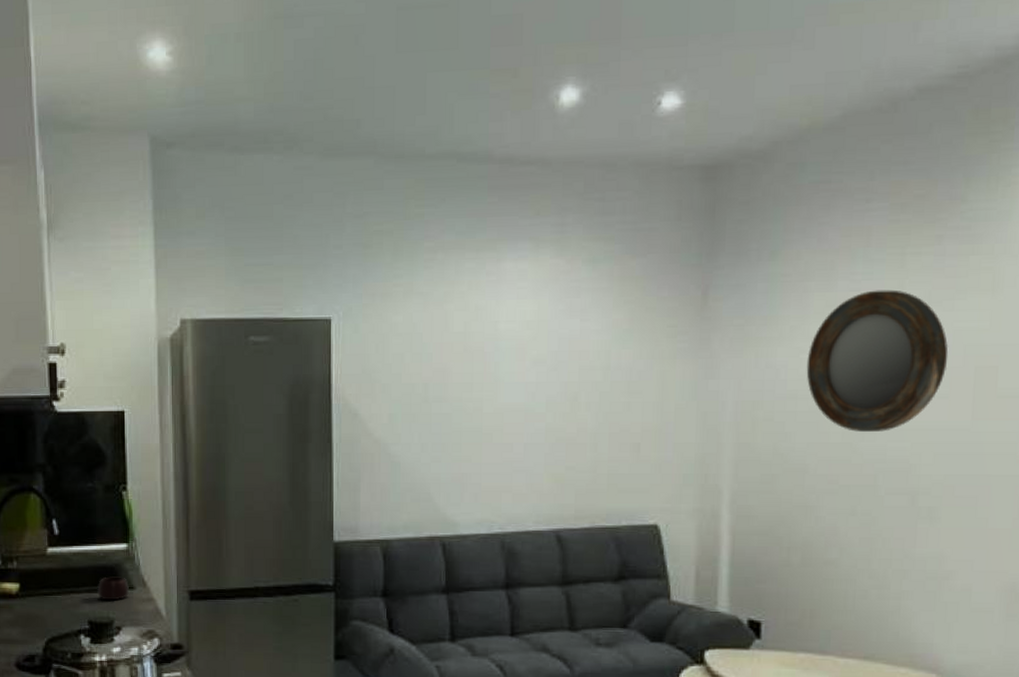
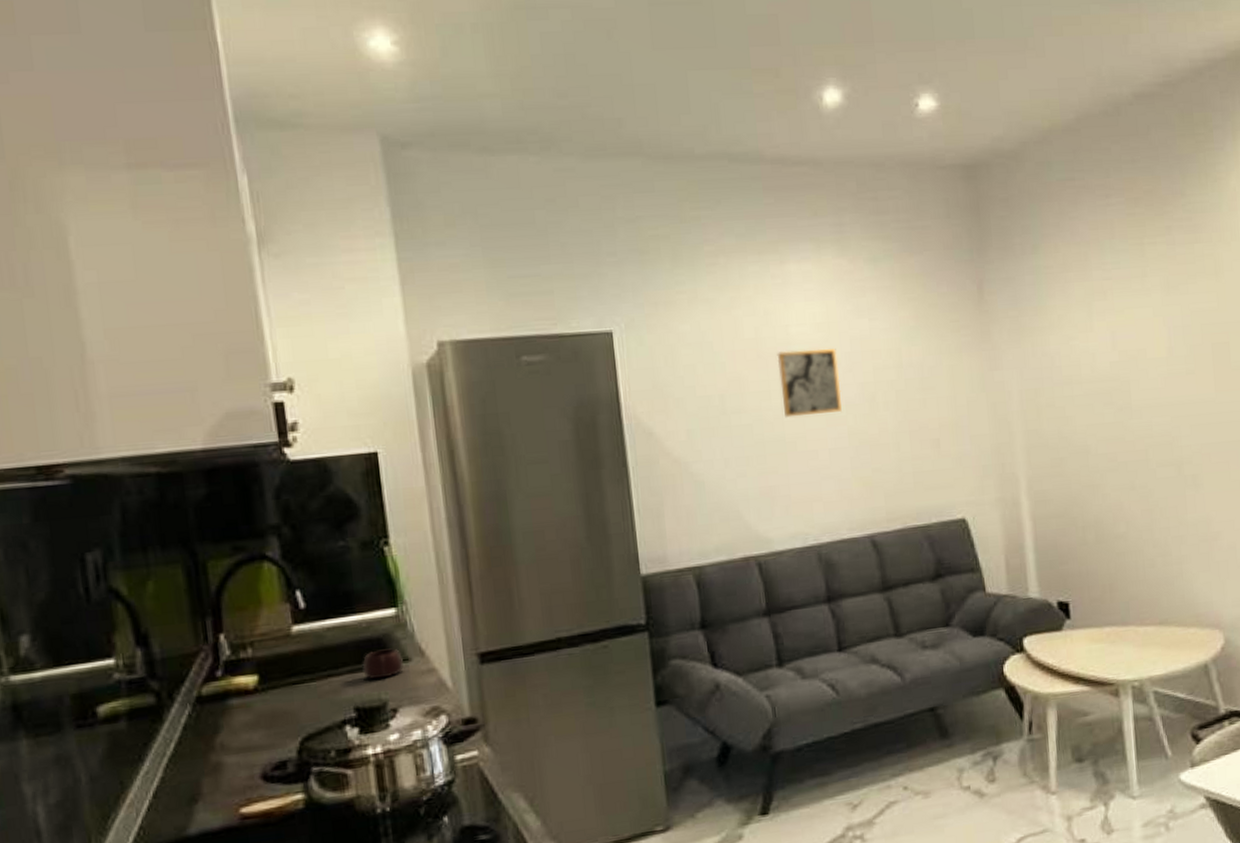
wall art: none [483,346,544,410] -> present [776,348,842,418]
home mirror: present [806,289,949,432] -> none [1076,277,1190,411]

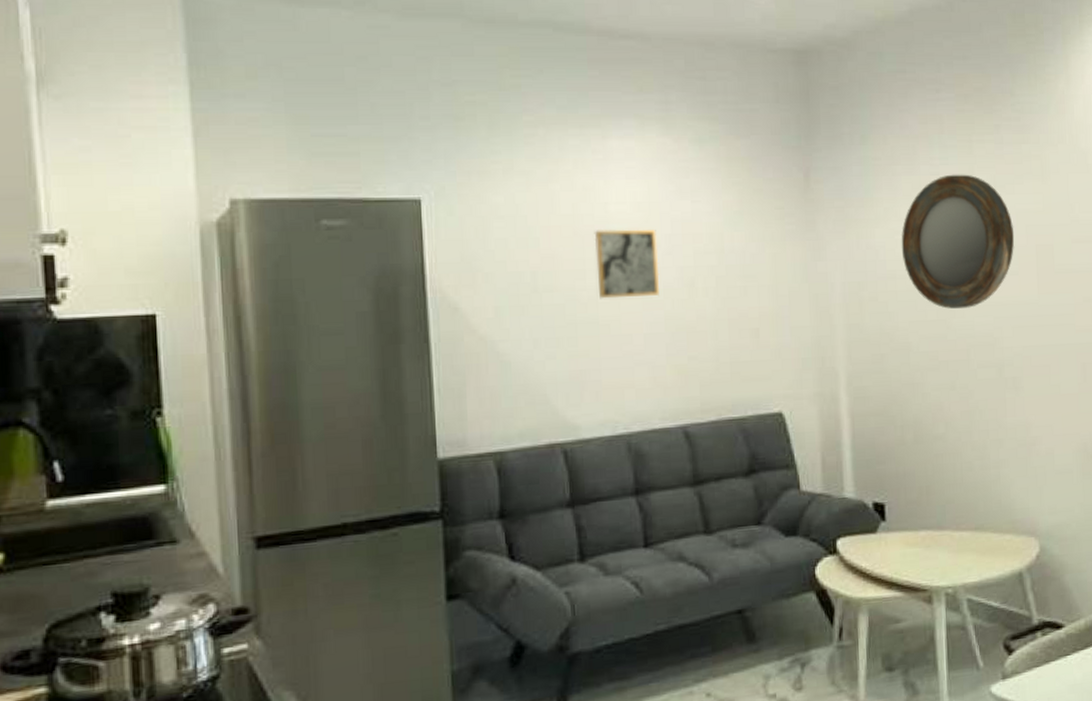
mug: present [362,648,404,680] -> none [123,528,170,562]
home mirror: none [1076,277,1190,411] -> present [901,174,1015,309]

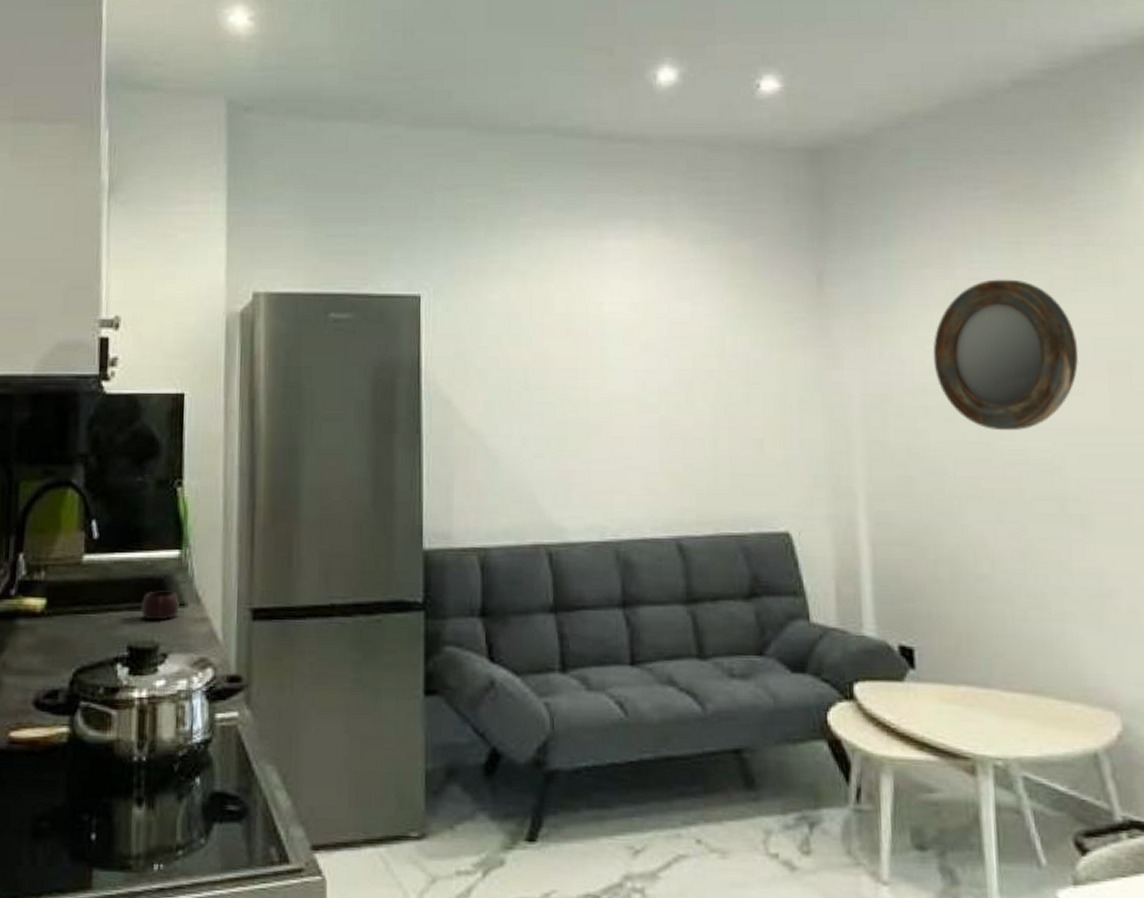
mug: none [123,528,170,562] -> present [141,590,179,621]
wall art: present [594,229,660,299] -> none [587,330,655,400]

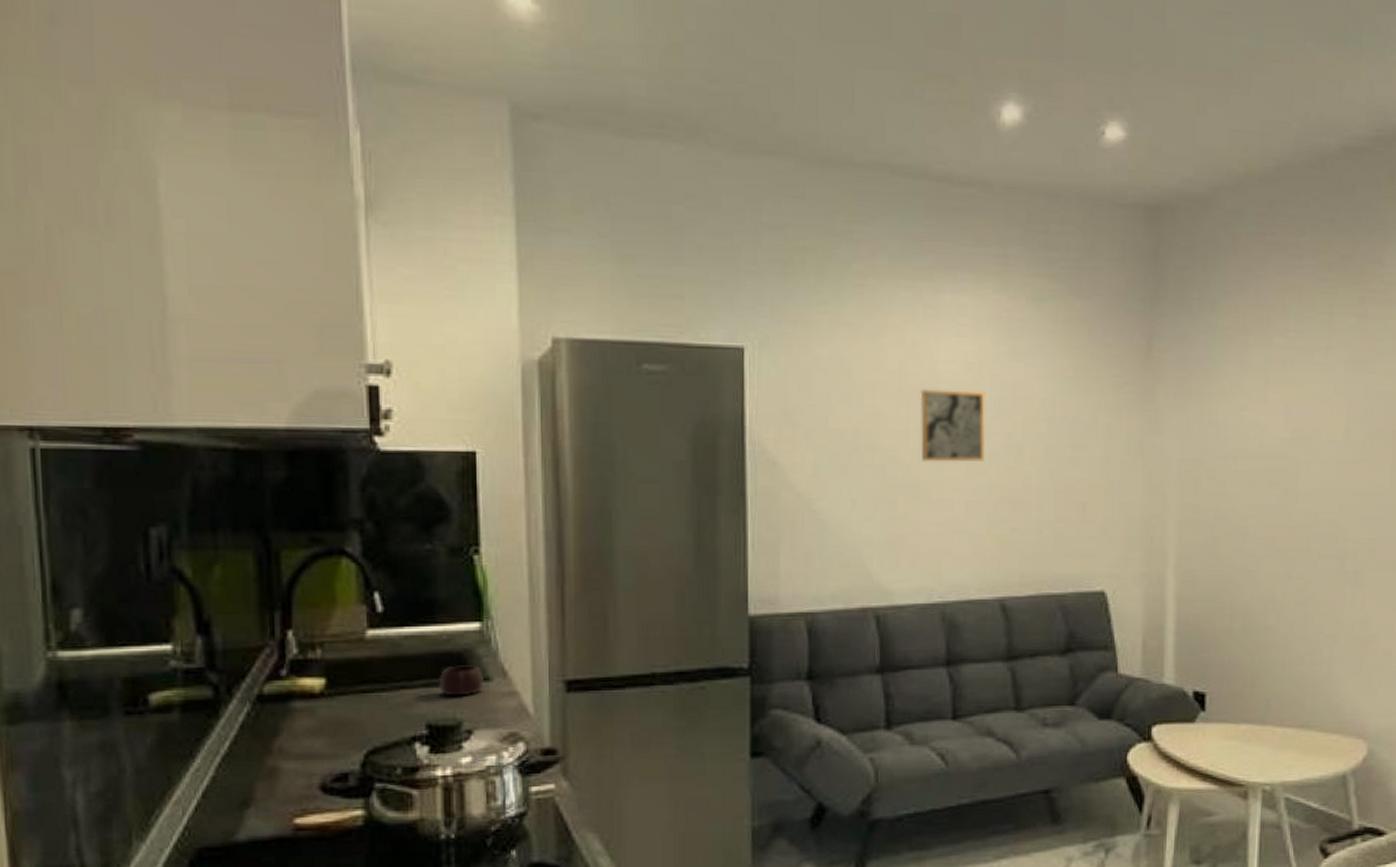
wall art: none [587,330,655,400] -> present [920,389,986,463]
home mirror: present [933,279,1079,430] -> none [1245,348,1371,494]

